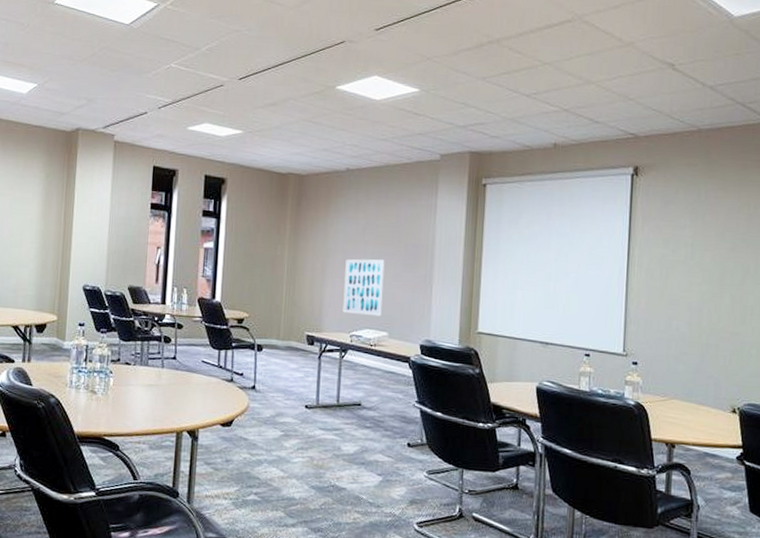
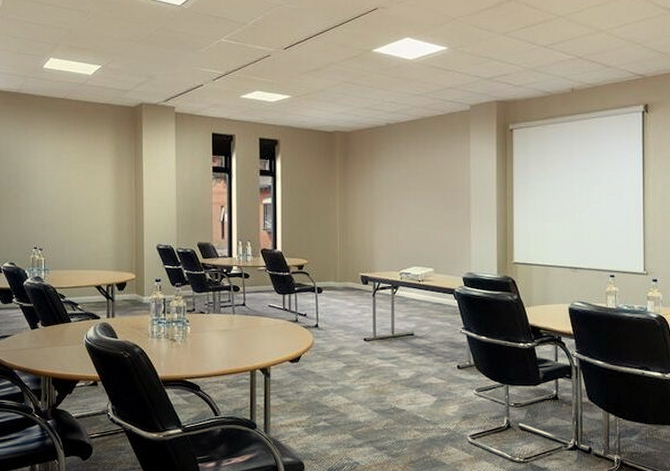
wall art: present [342,259,385,317] -> none [392,203,427,255]

